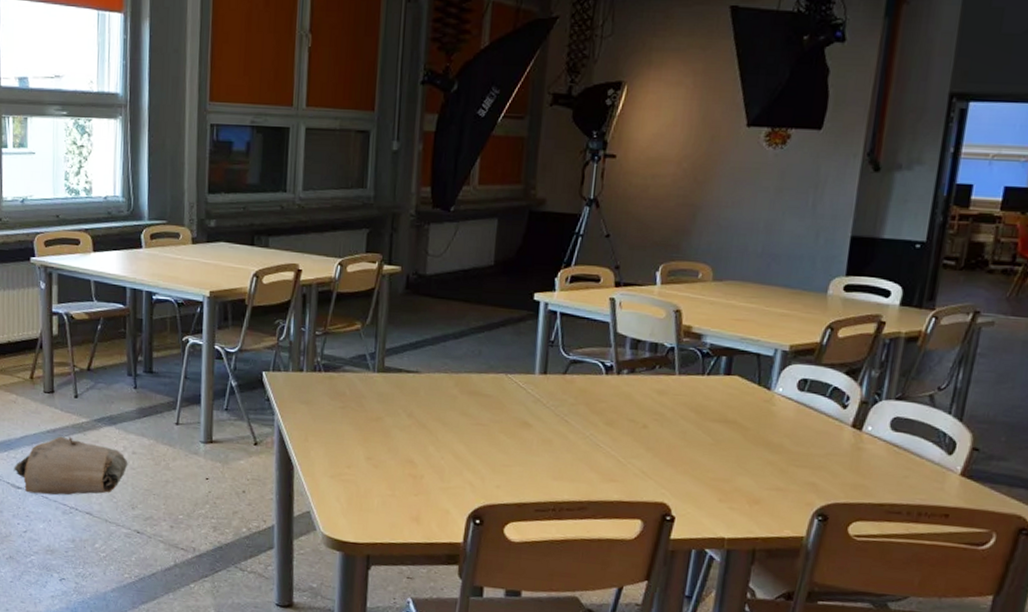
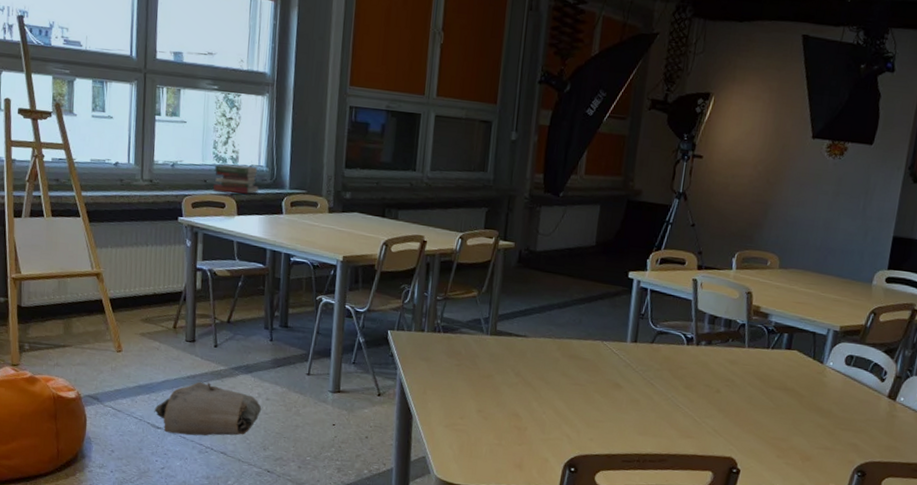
books: none [67,196,115,228] -> present [213,164,259,194]

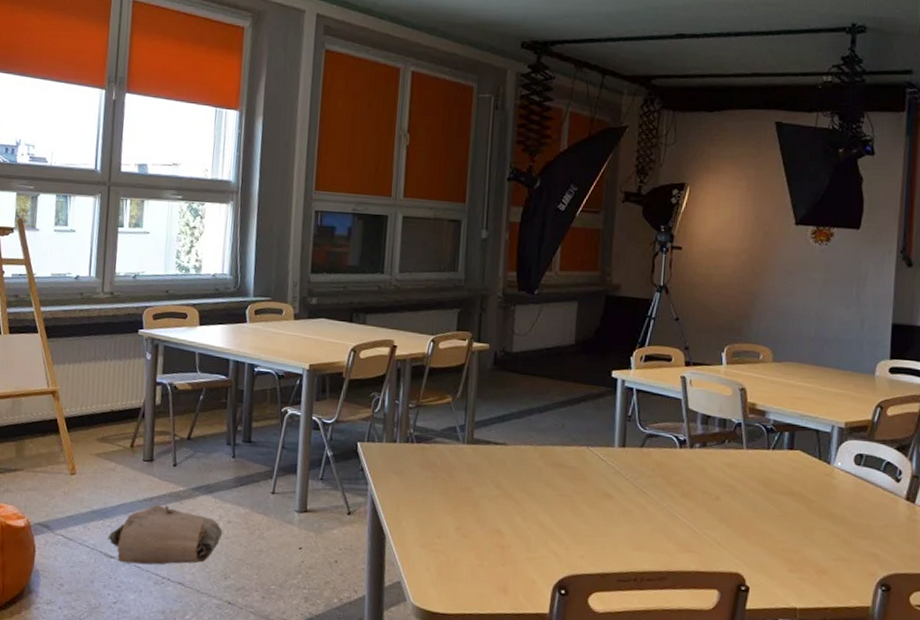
books: present [213,164,259,194] -> none [175,273,222,303]

